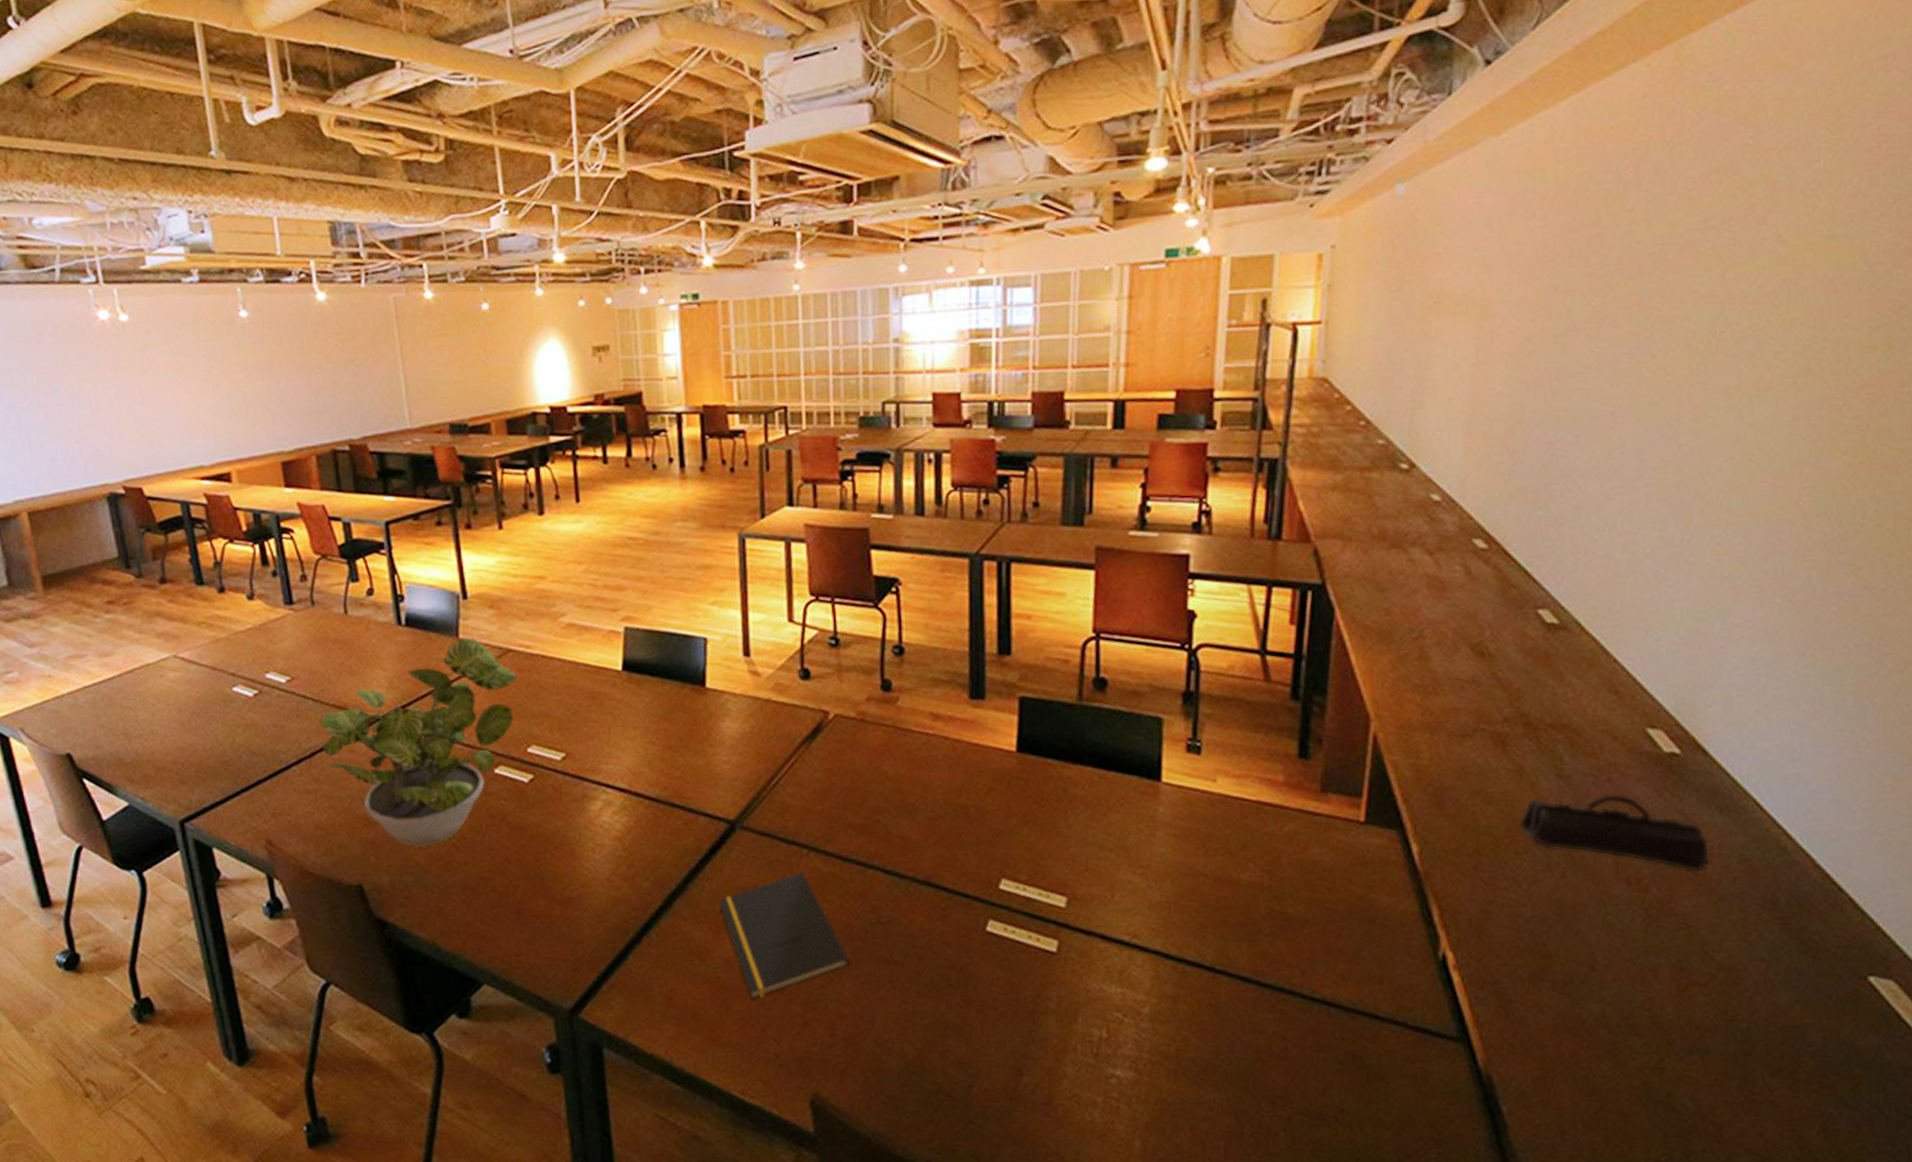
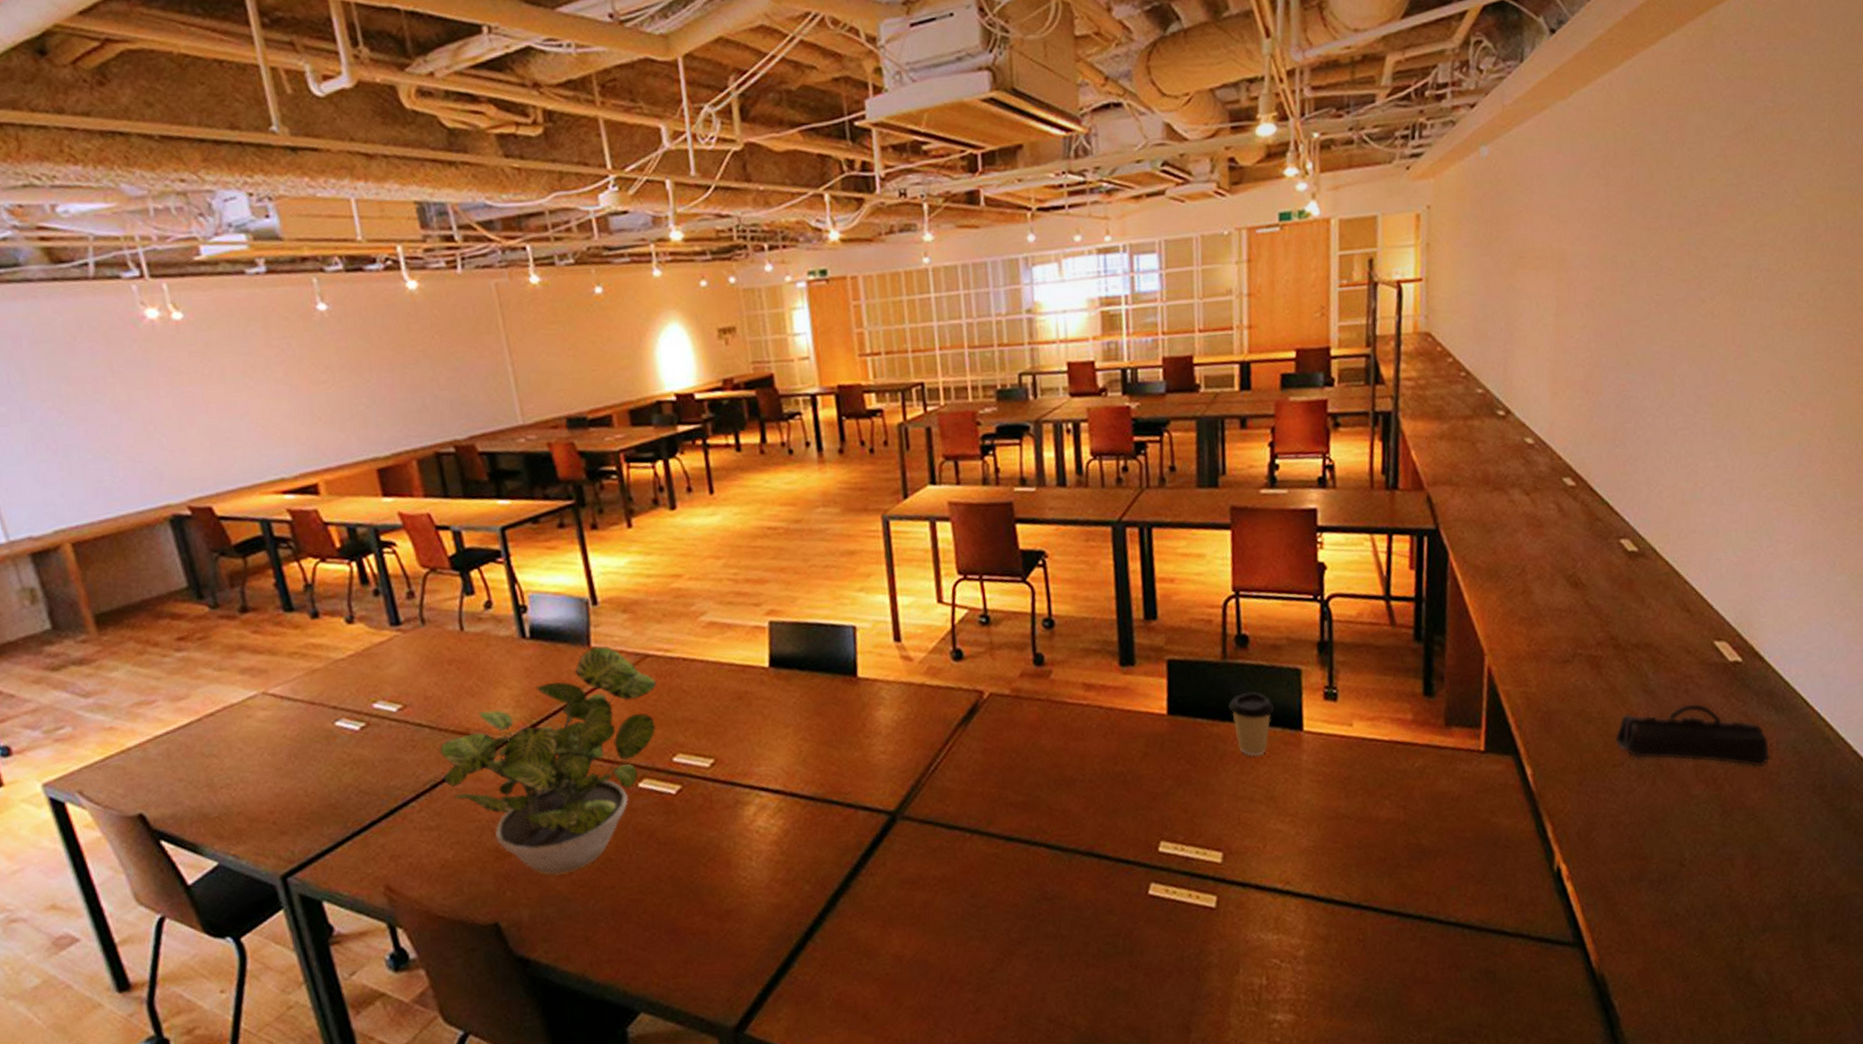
notepad: present [719,871,851,999] -> none [883,856,1020,992]
coffee cup: none [1082,736,1132,803] -> present [1229,691,1275,757]

